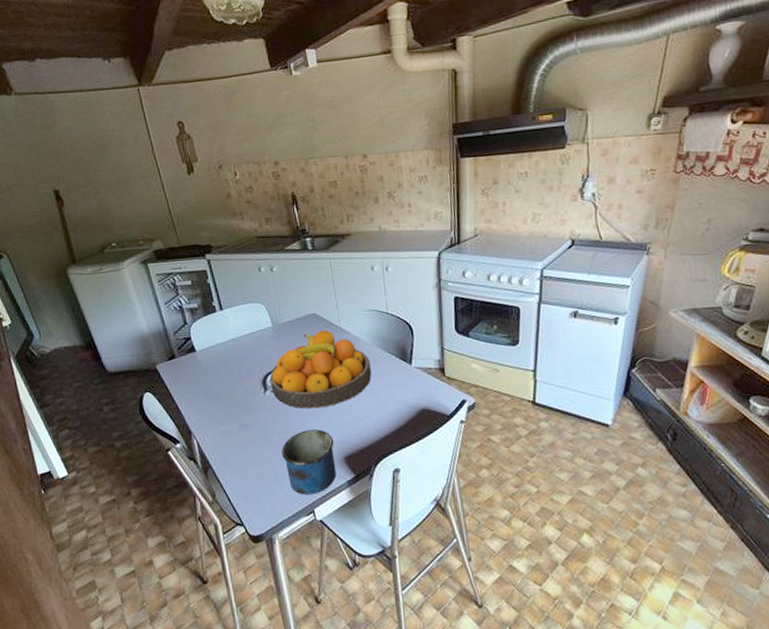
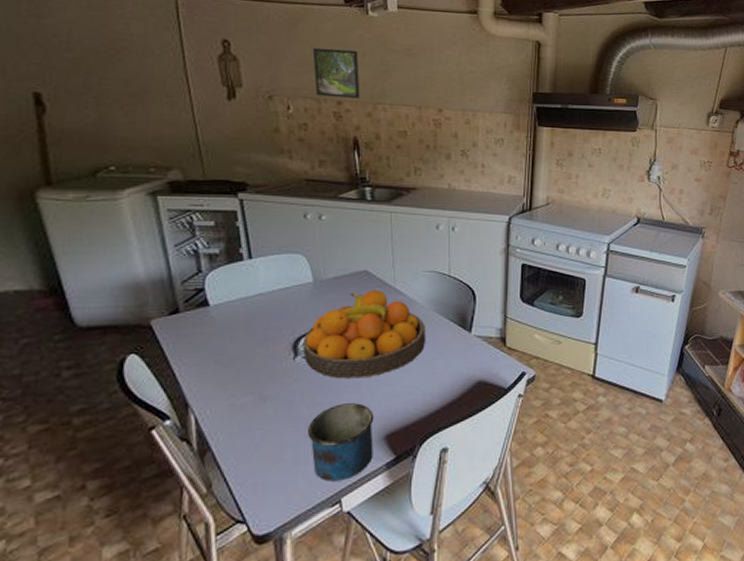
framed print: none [249,111,293,160] -> present [312,47,360,98]

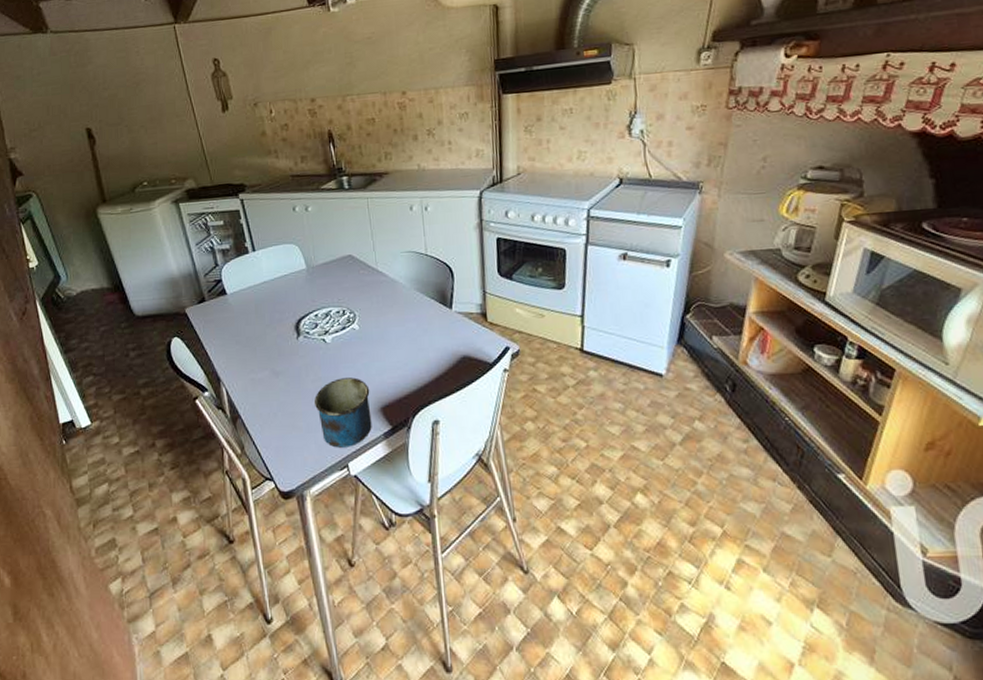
fruit bowl: present [302,290,425,379] -> none [303,273,409,356]
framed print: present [312,47,360,98] -> none [285,48,330,97]

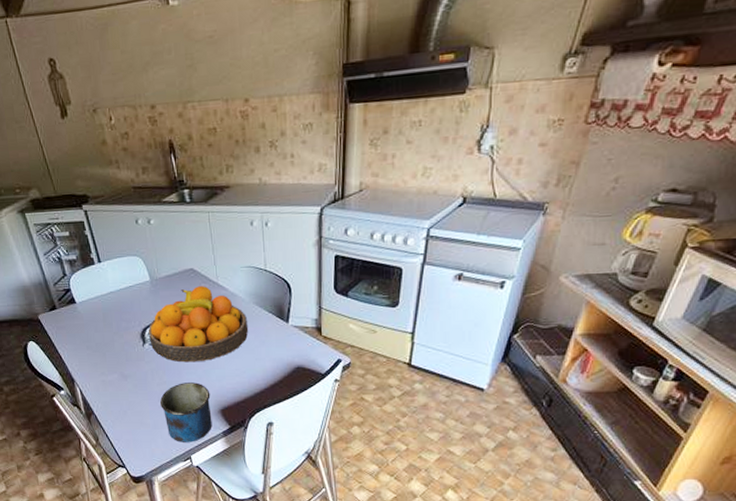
fruit bowl: none [303,273,409,356] -> present [148,286,248,363]

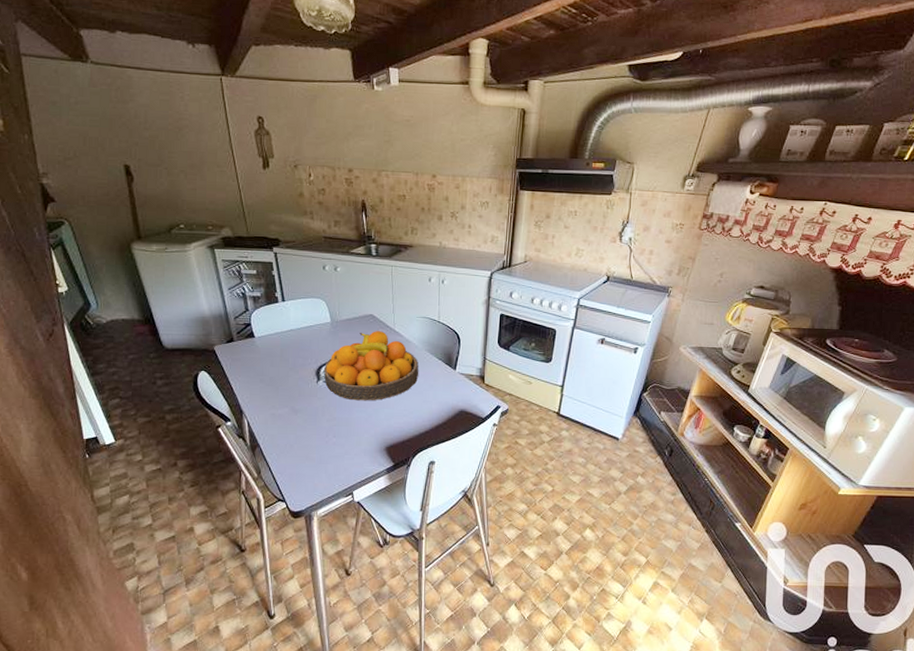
mug: present [159,382,212,442] -> none [327,420,378,478]

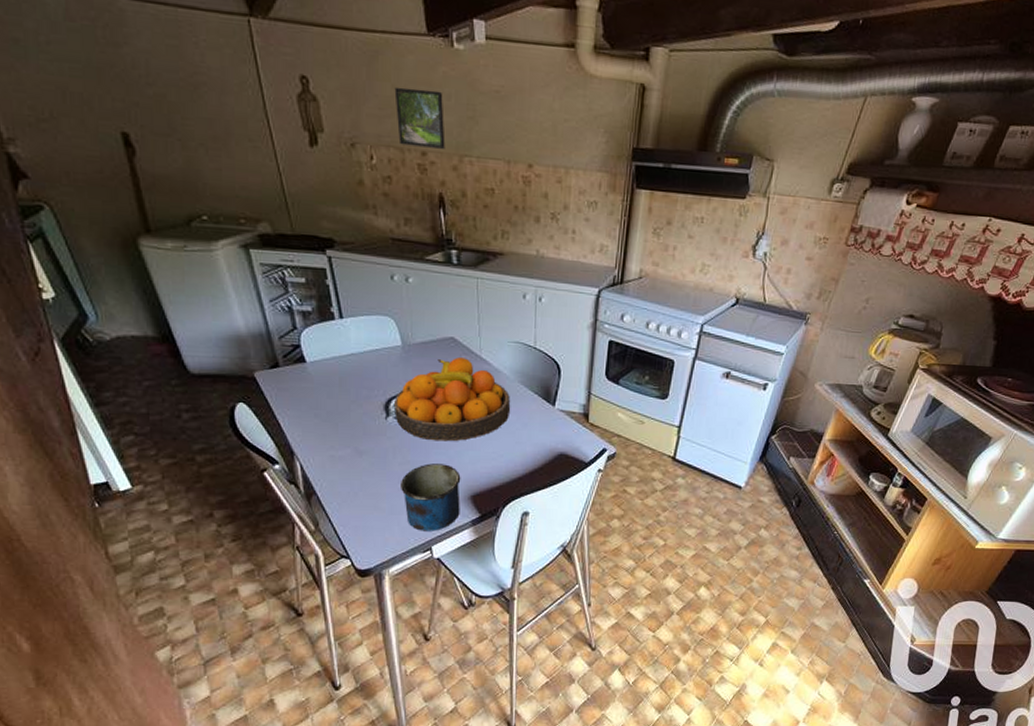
mug: none [327,420,378,478] -> present [399,463,461,531]
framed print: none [328,121,367,166] -> present [394,87,446,149]

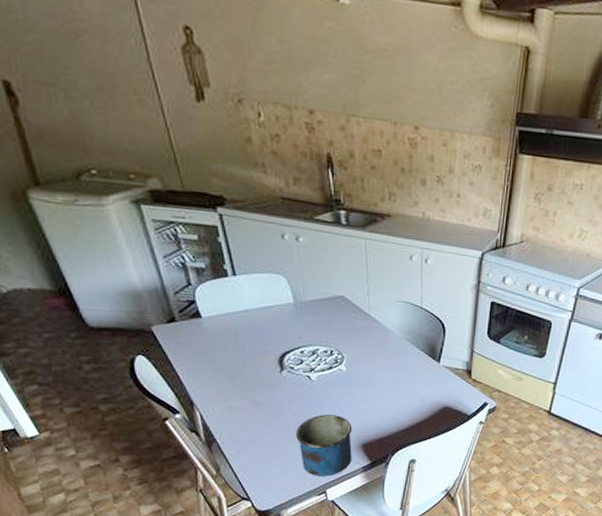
fruit bowl: present [393,357,510,442] -> none [287,315,398,395]
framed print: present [394,87,446,149] -> none [280,41,333,108]

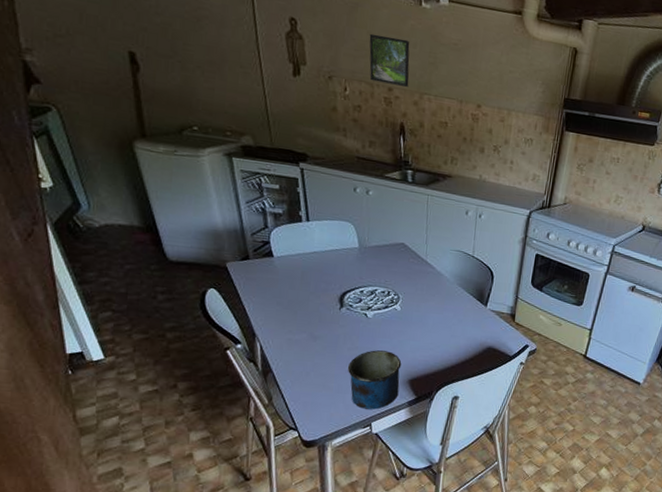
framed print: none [280,41,333,108] -> present [369,33,410,87]

